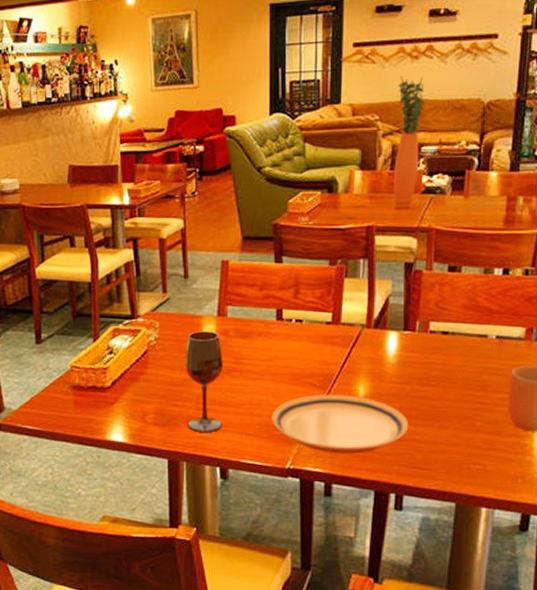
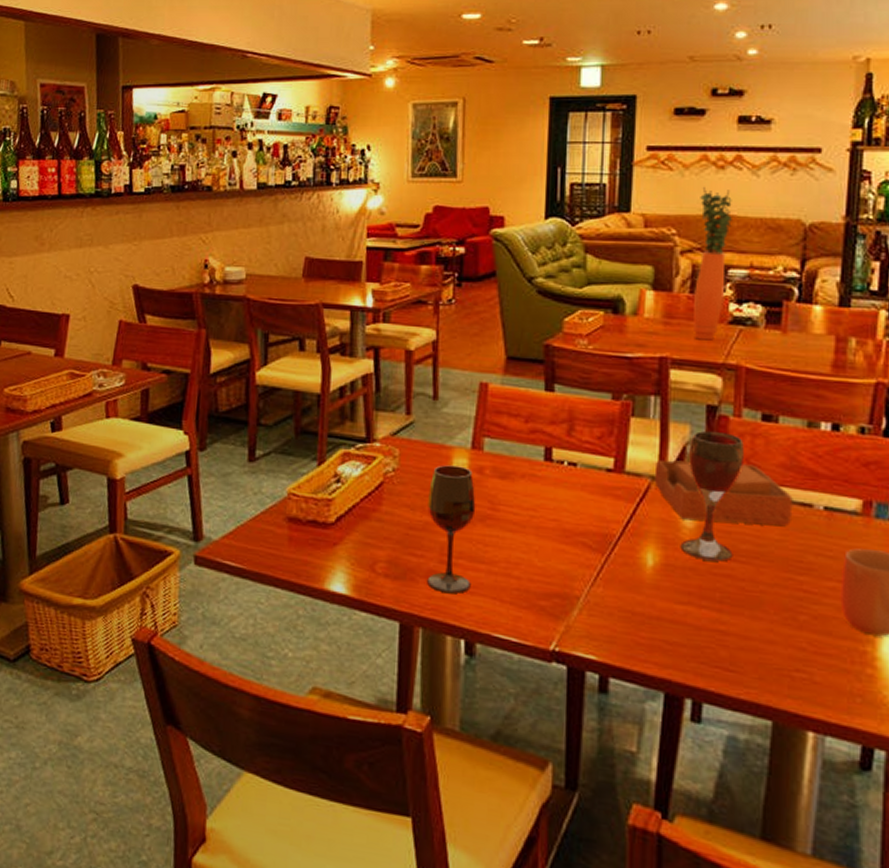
plate: present [272,395,409,454] -> none [534,559,711,641]
napkin holder: none [364,308,472,357] -> present [654,459,793,527]
cup: none [385,283,435,387] -> present [680,430,745,562]

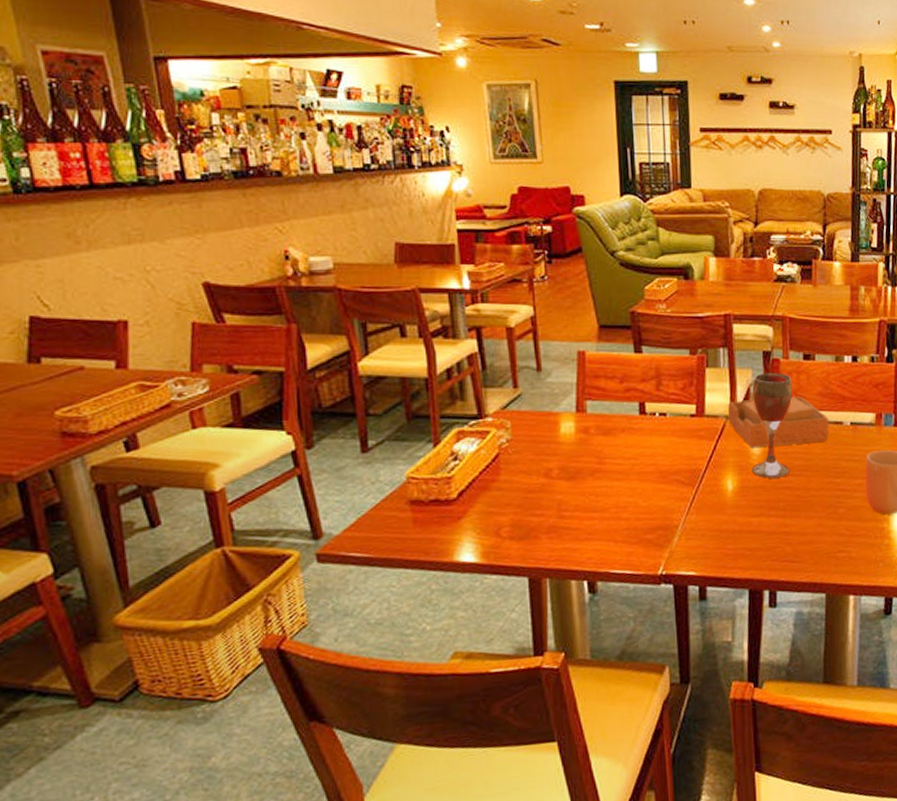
wine glass: present [427,465,477,594] -> none [542,429,588,544]
vase: present [694,186,734,341] -> none [745,164,772,297]

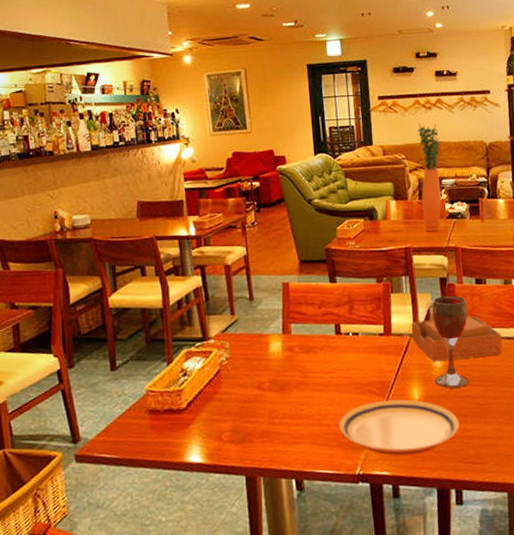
plate: none [640,490,777,554] -> present [339,399,460,456]
vase: none [745,164,772,297] -> present [417,122,442,232]

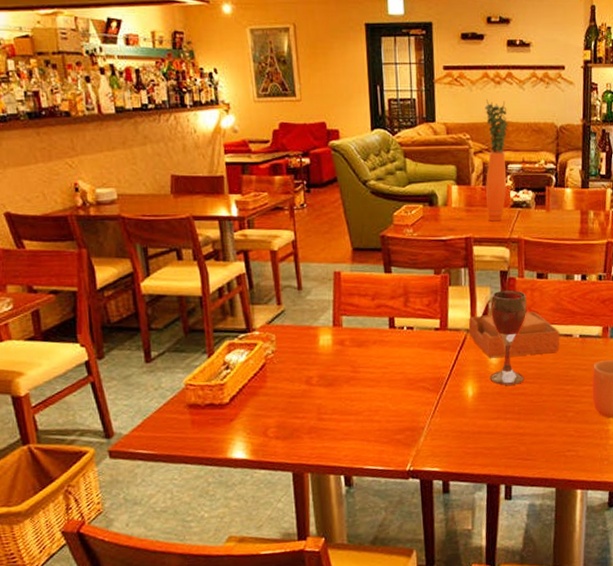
plate: present [339,399,460,456] -> none [390,396,513,452]

